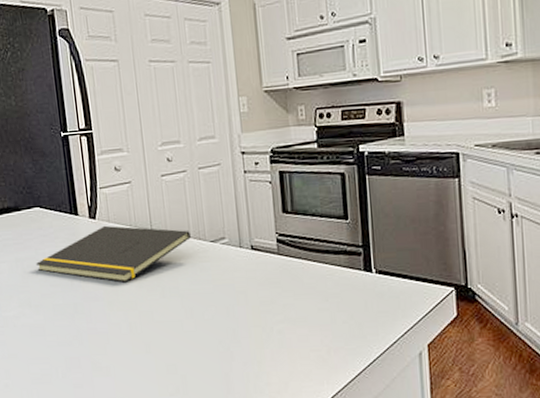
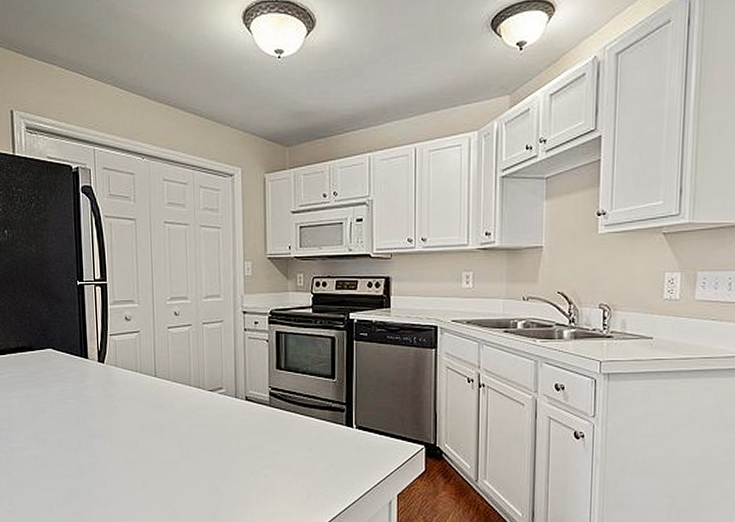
notepad: present [35,225,191,283] -> none [44,369,191,423]

